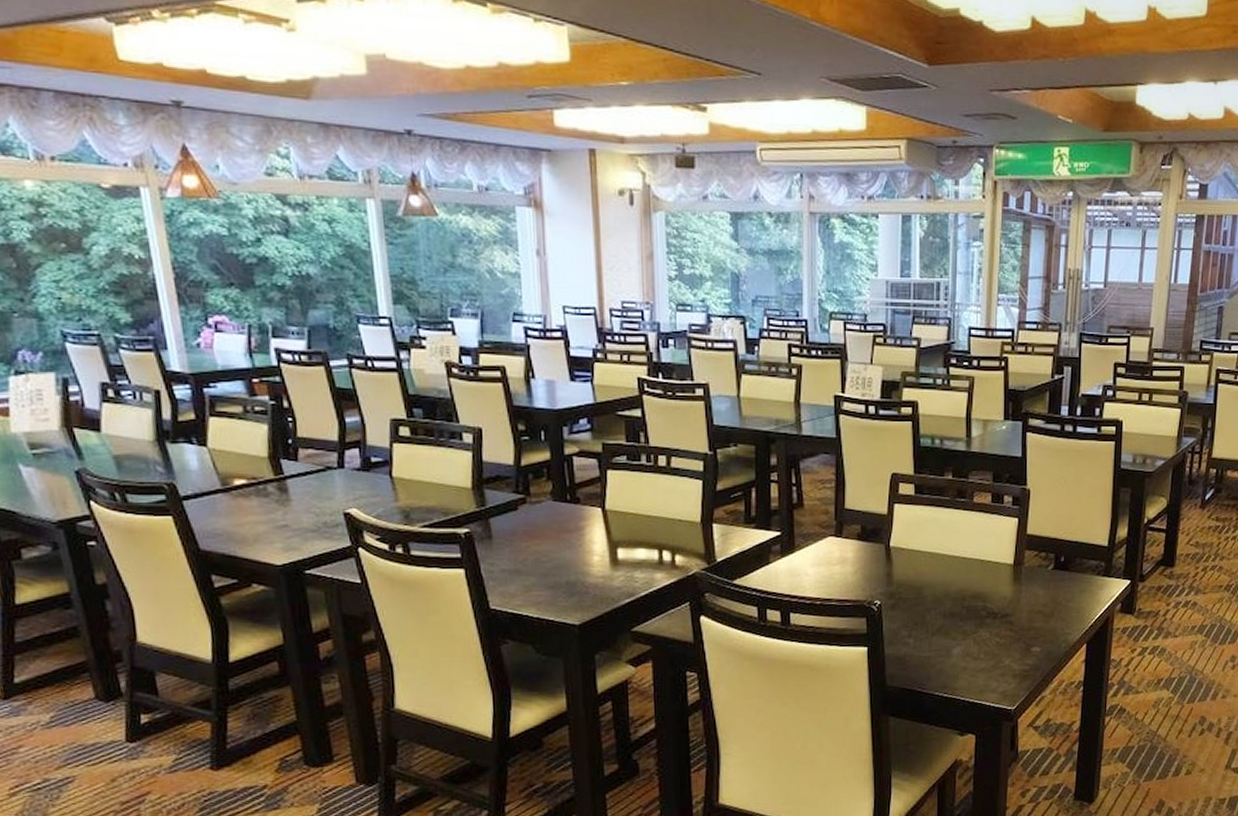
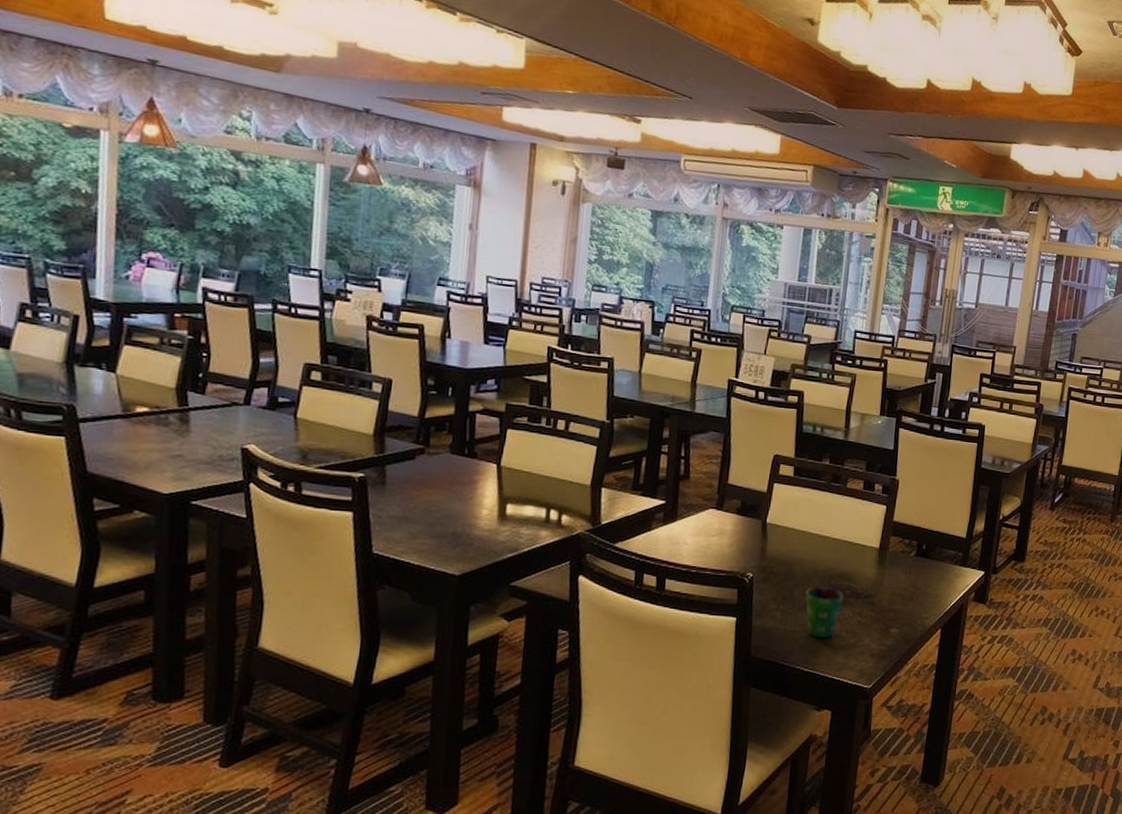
cup: none [938,608,979,662] -> present [805,586,844,638]

